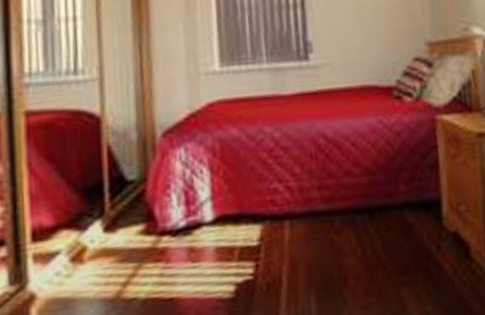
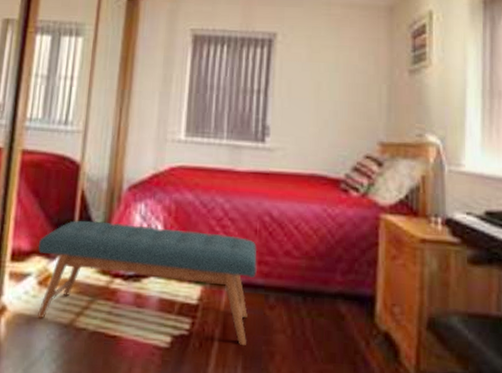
bench: none [63,165,318,300] -> present [36,220,258,345]

